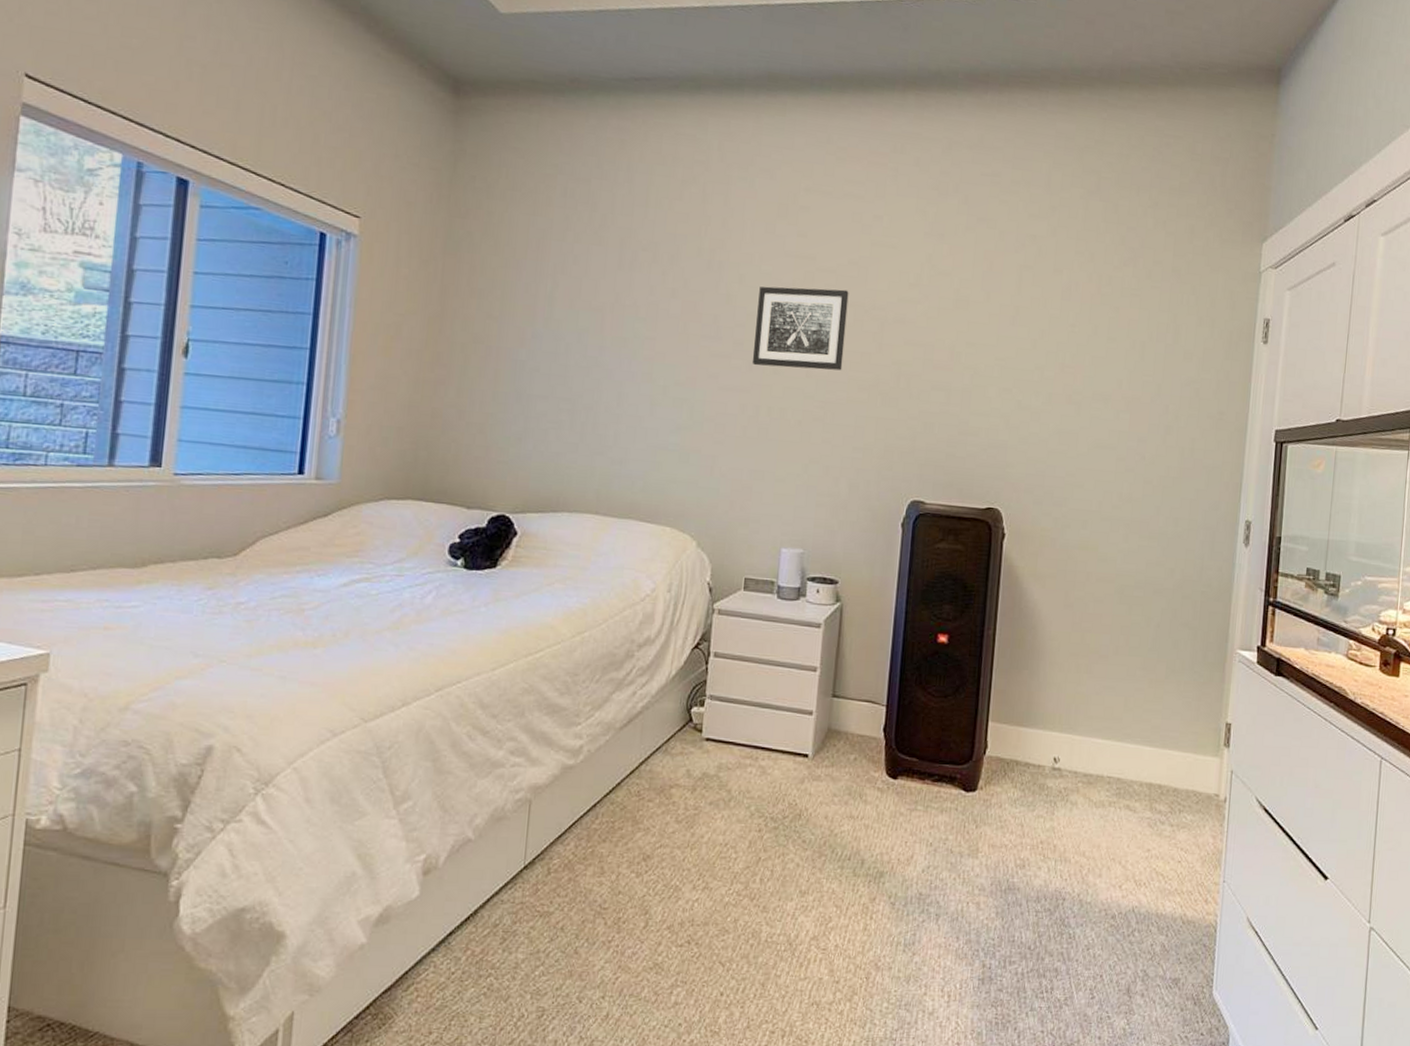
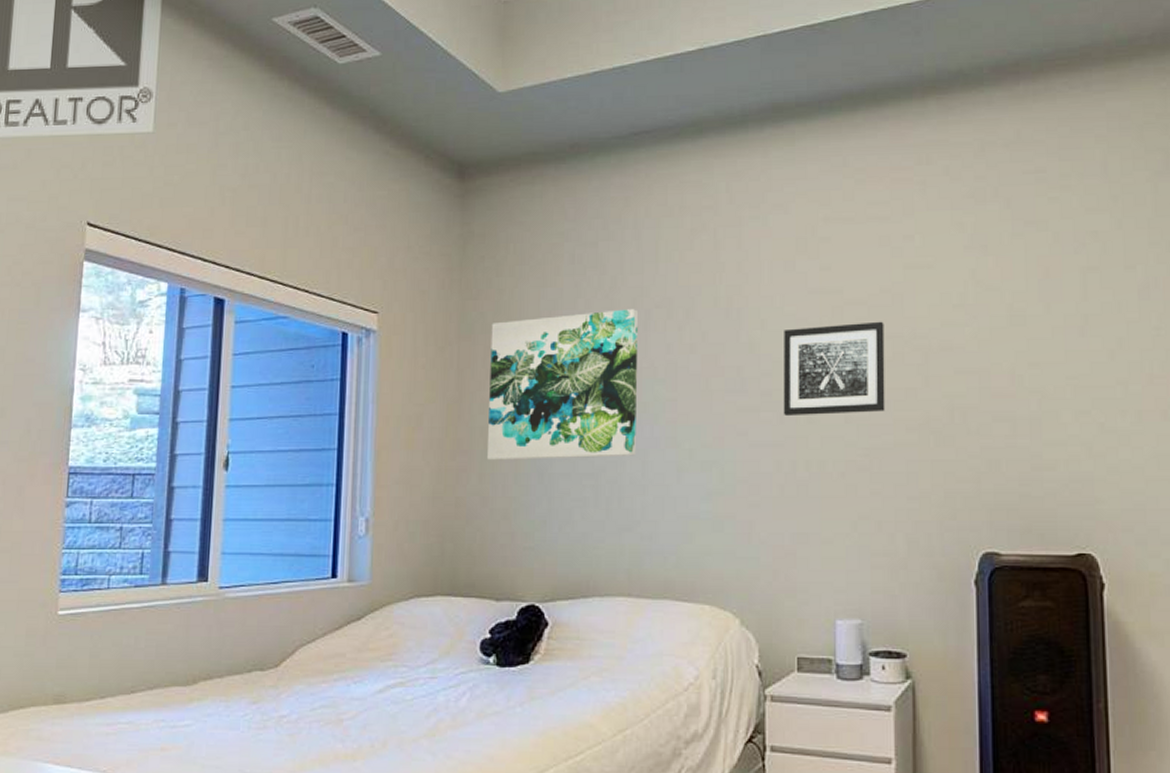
wall art: none [465,243,626,387] -> present [486,309,639,461]

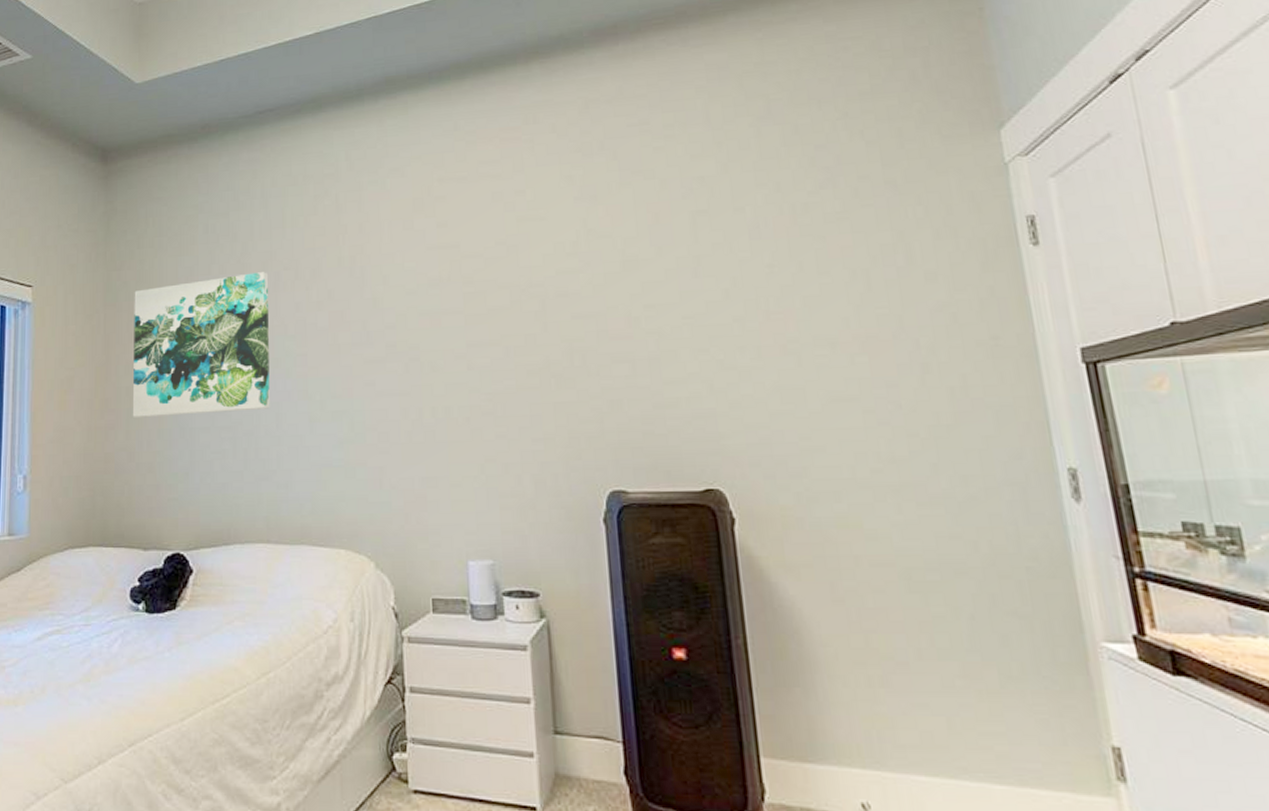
wall art: present [783,321,885,417] -> none [405,272,506,366]

